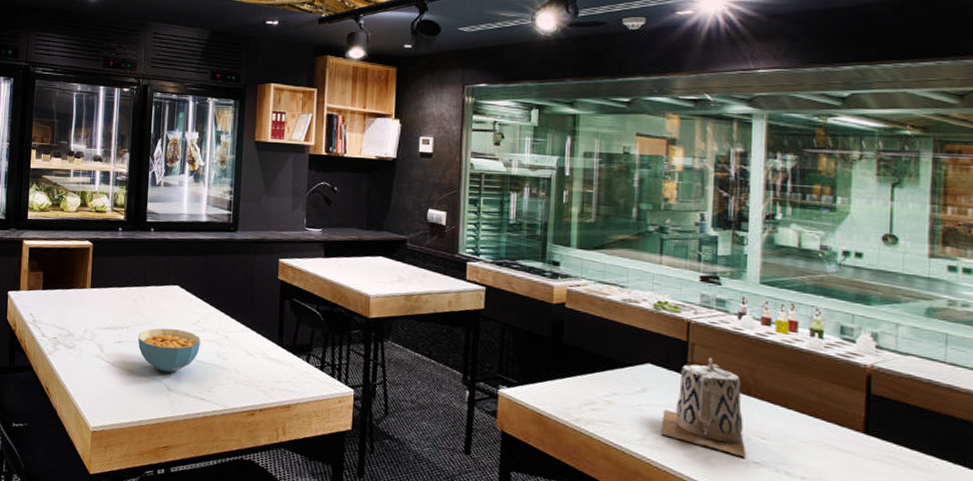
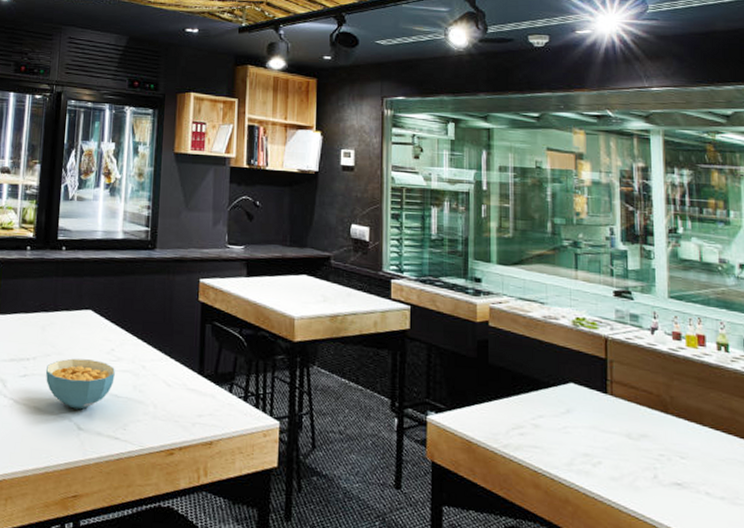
teapot: present [660,358,747,457] -> none [586,375,669,478]

